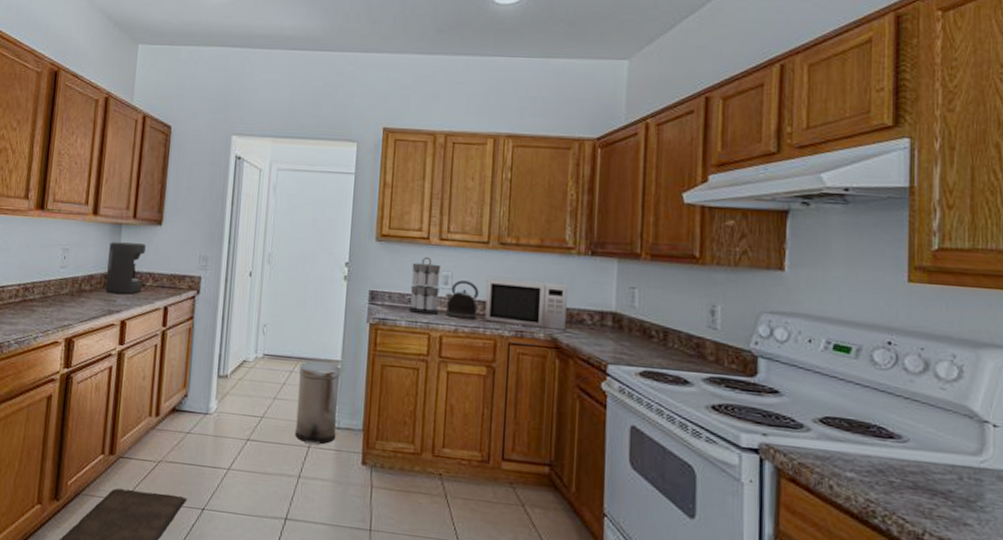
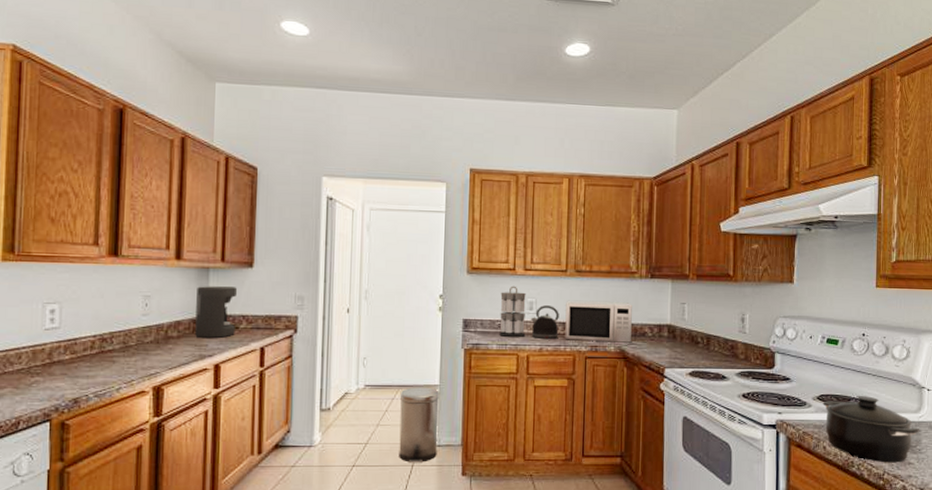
saucepan: none [827,423,980,521] -> present [822,396,919,463]

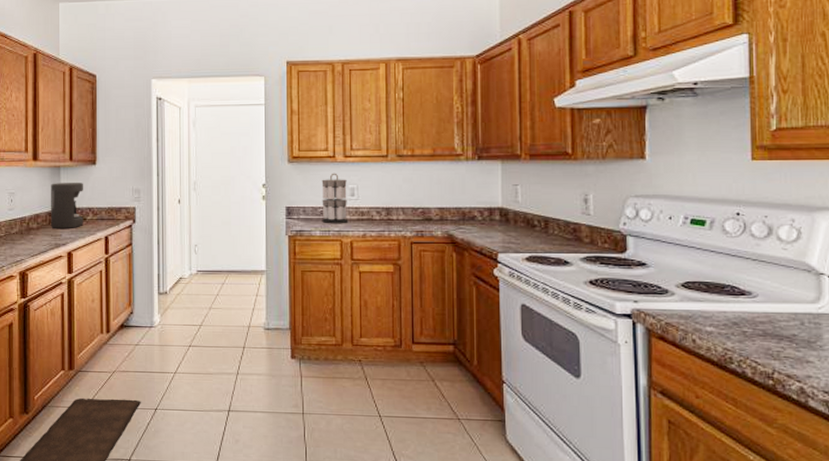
pedal bin: present [399,387,439,463] -> none [229,272,267,345]
kettle: present [530,305,560,340] -> none [352,191,383,226]
microwave: present [565,300,632,343] -> none [388,185,459,227]
saucepan: present [822,396,919,463] -> none [689,283,819,361]

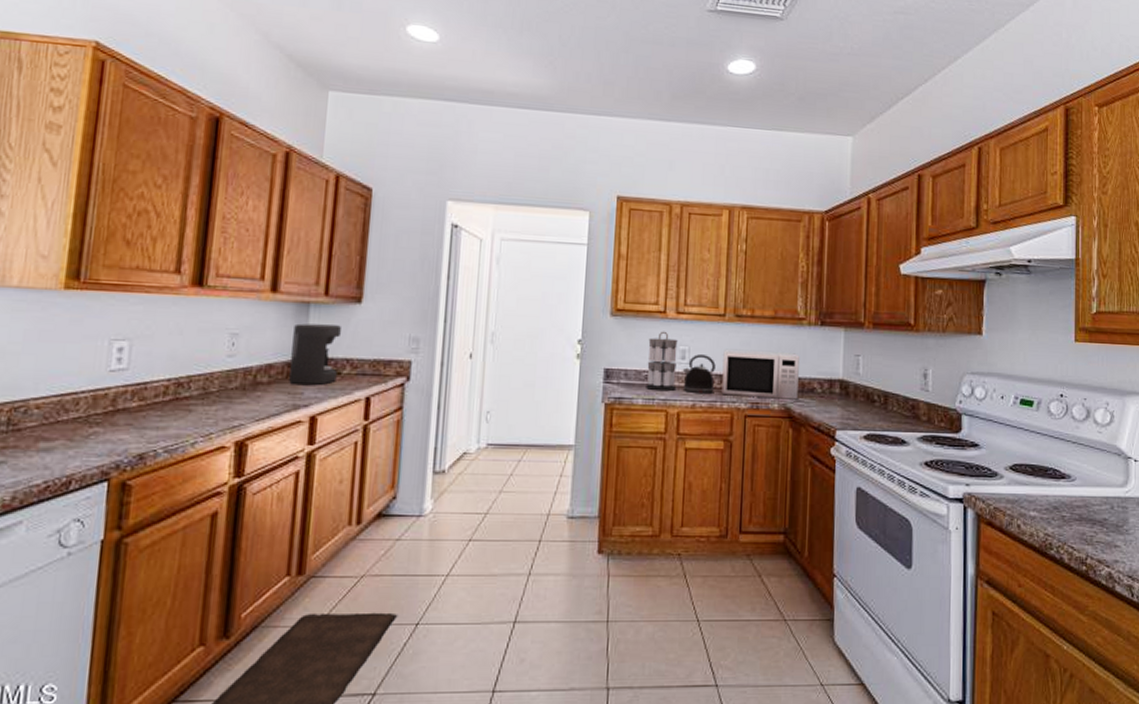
kettle: none [352,191,383,226] -> present [682,354,716,395]
microwave: none [388,185,459,227] -> present [721,349,799,400]

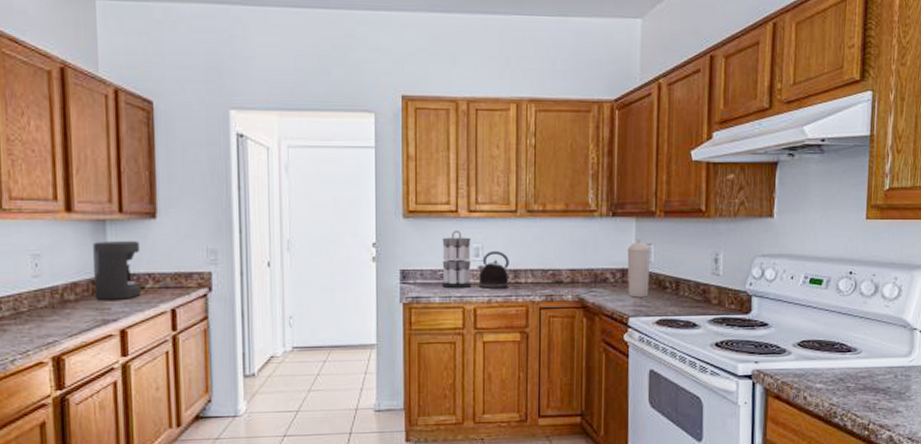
microwave: present [721,349,799,400] -> none [516,244,592,290]
canister: none [835,348,858,411] -> present [627,238,650,298]

